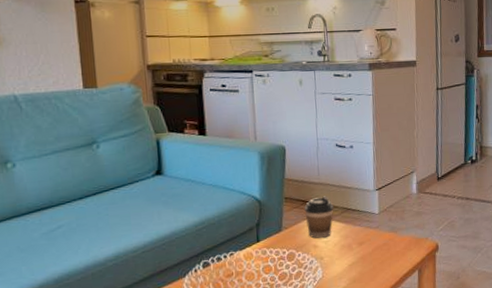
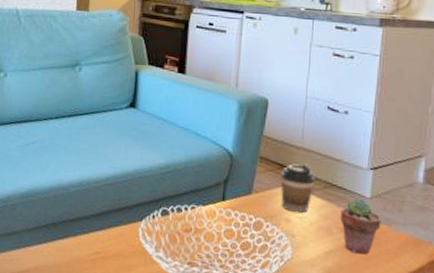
potted succulent: none [357,215,390,261] -> present [341,198,381,255]

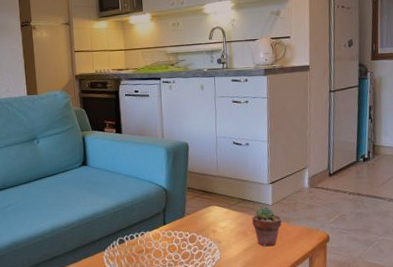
coffee cup: present [280,164,316,213] -> none [204,187,231,225]

